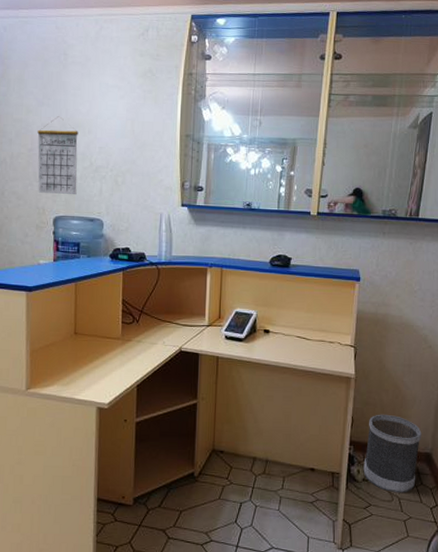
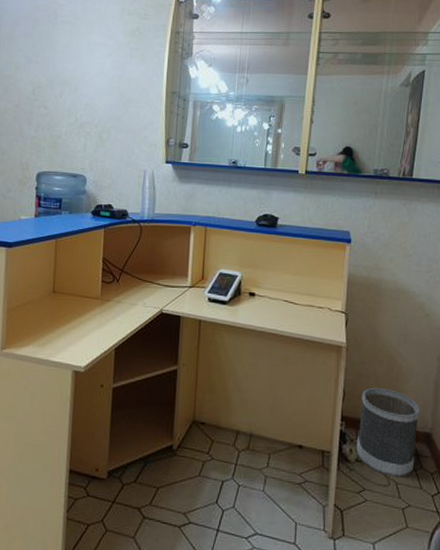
calendar: present [37,116,78,195] -> none [22,73,65,151]

